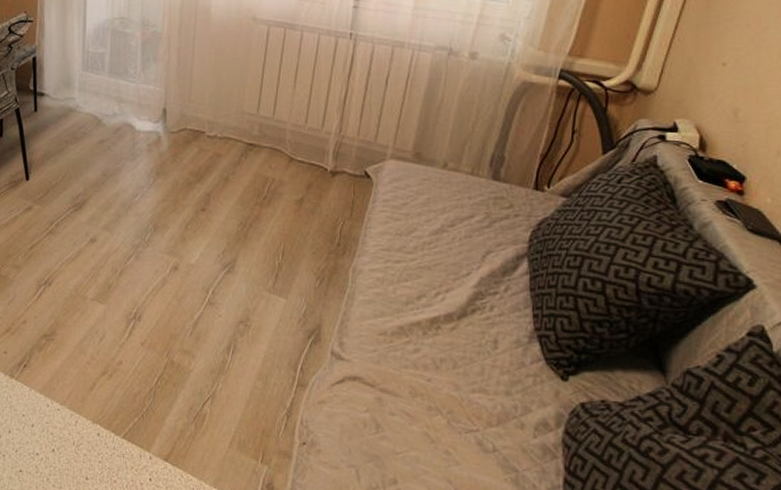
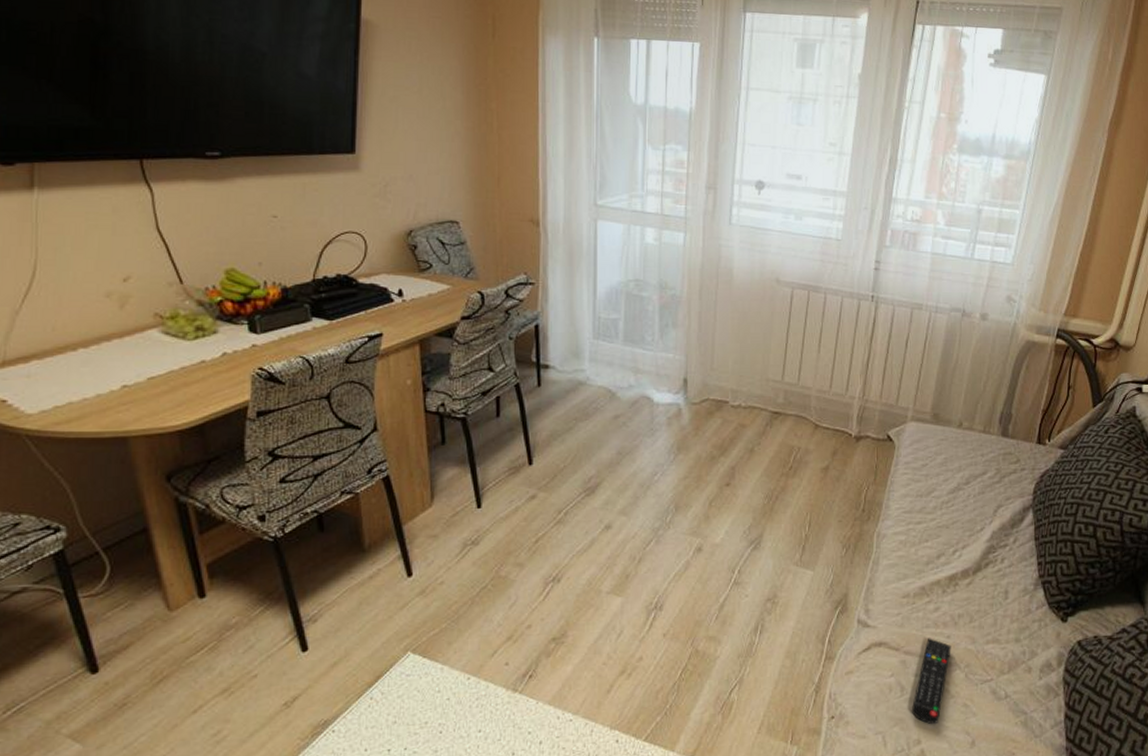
remote control: none [387,379,432,466] -> present [911,638,951,724]

